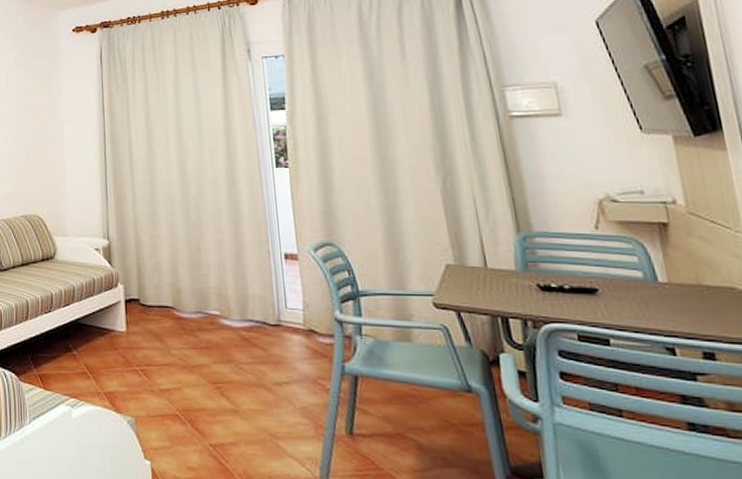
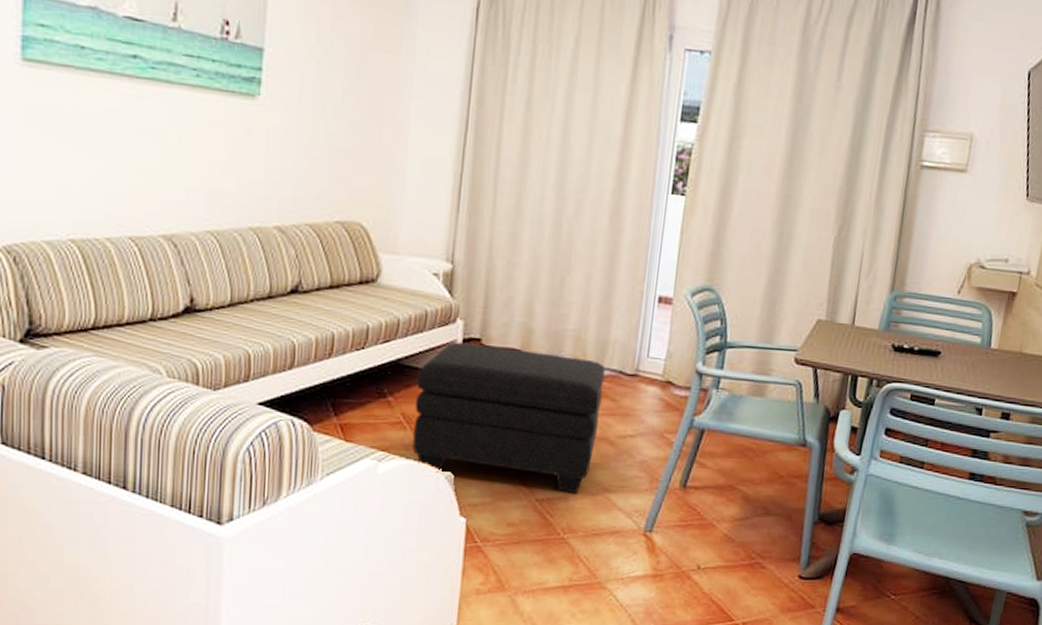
ottoman: none [93,302,254,440] -> present [412,342,606,494]

